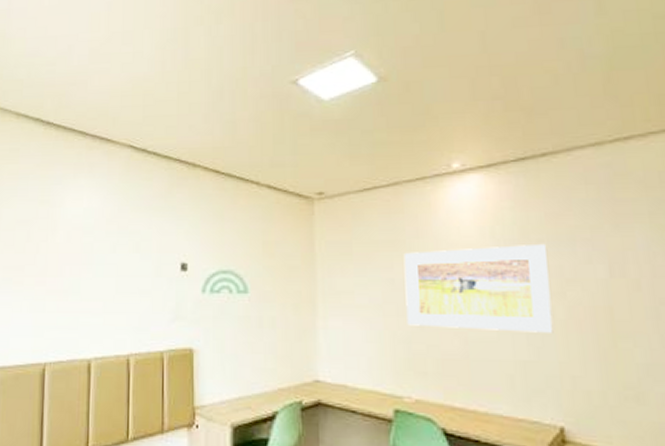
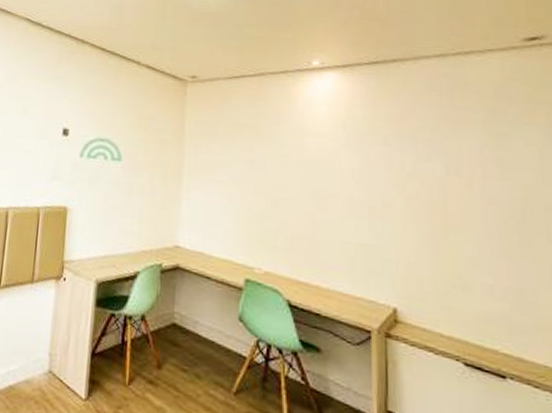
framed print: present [403,243,554,333] -> none [262,137,393,221]

